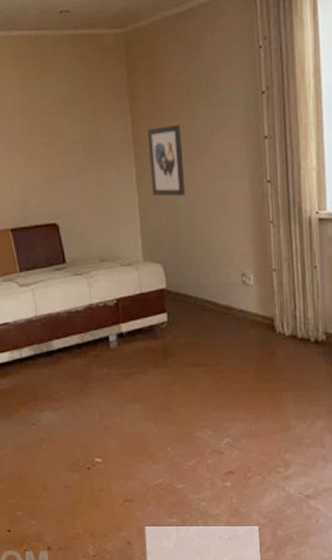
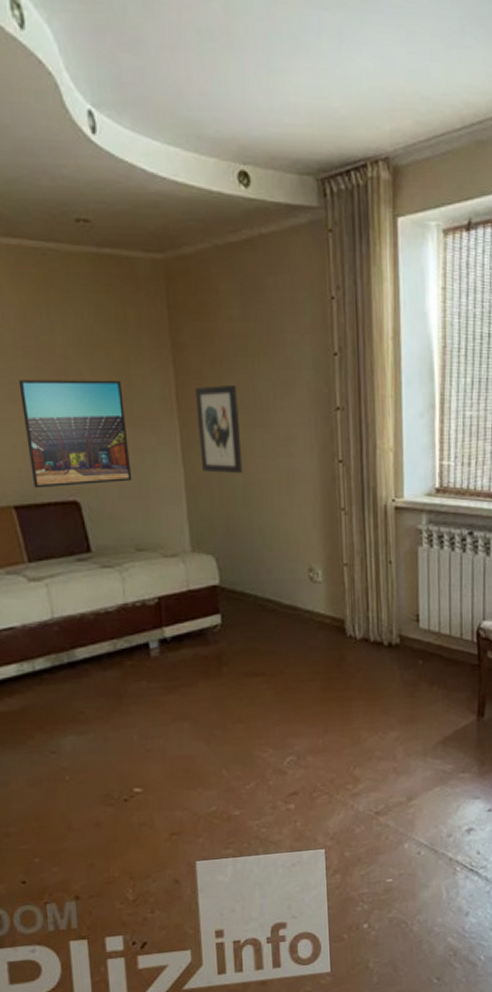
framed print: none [16,128,98,215] -> present [18,380,132,489]

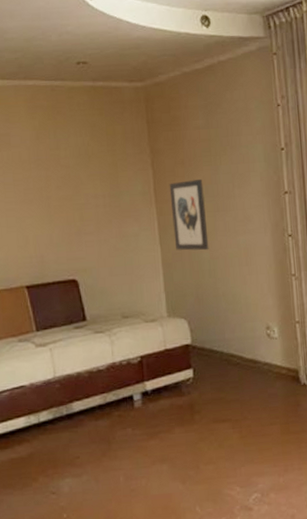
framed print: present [18,380,132,489] -> none [32,181,120,271]

